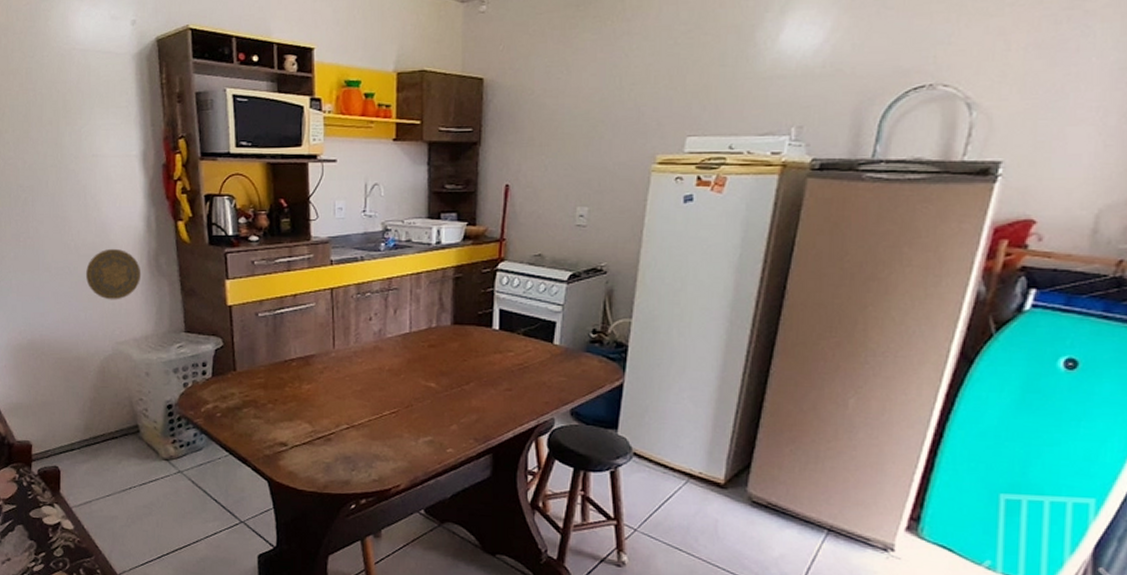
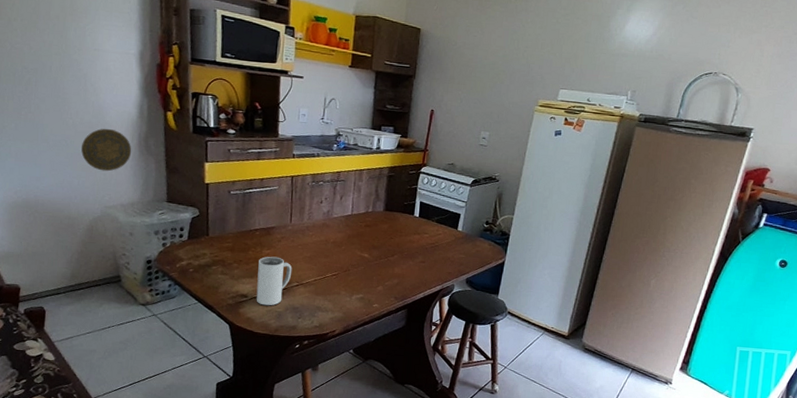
mug: none [298,392,340,456] -> present [256,256,292,306]

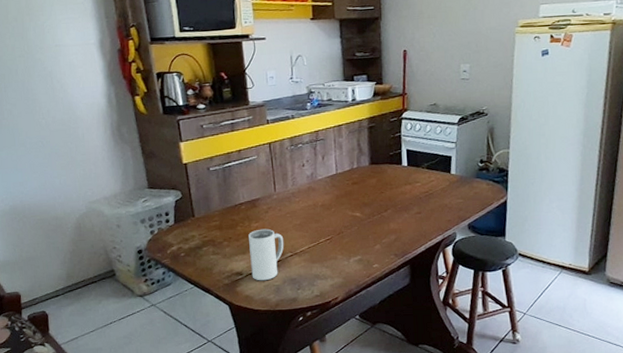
decorative plate: present [81,128,132,172] -> none [57,122,107,167]

